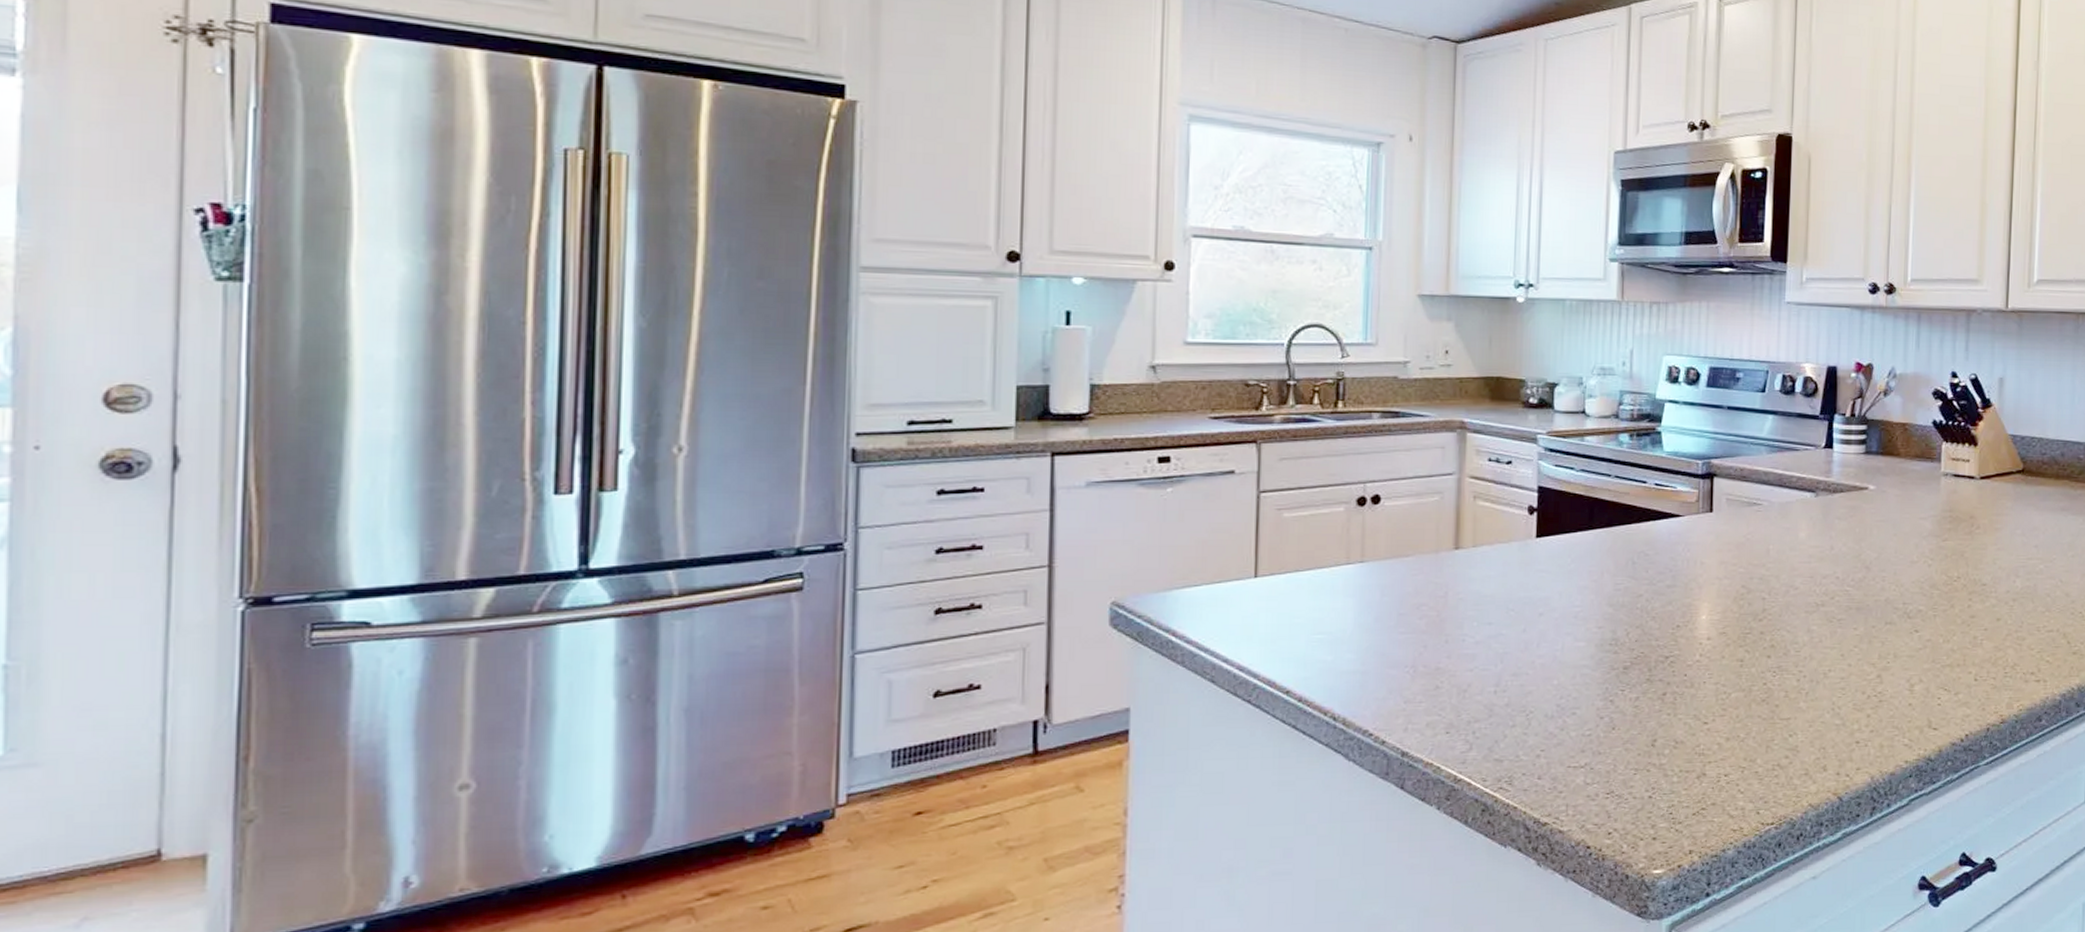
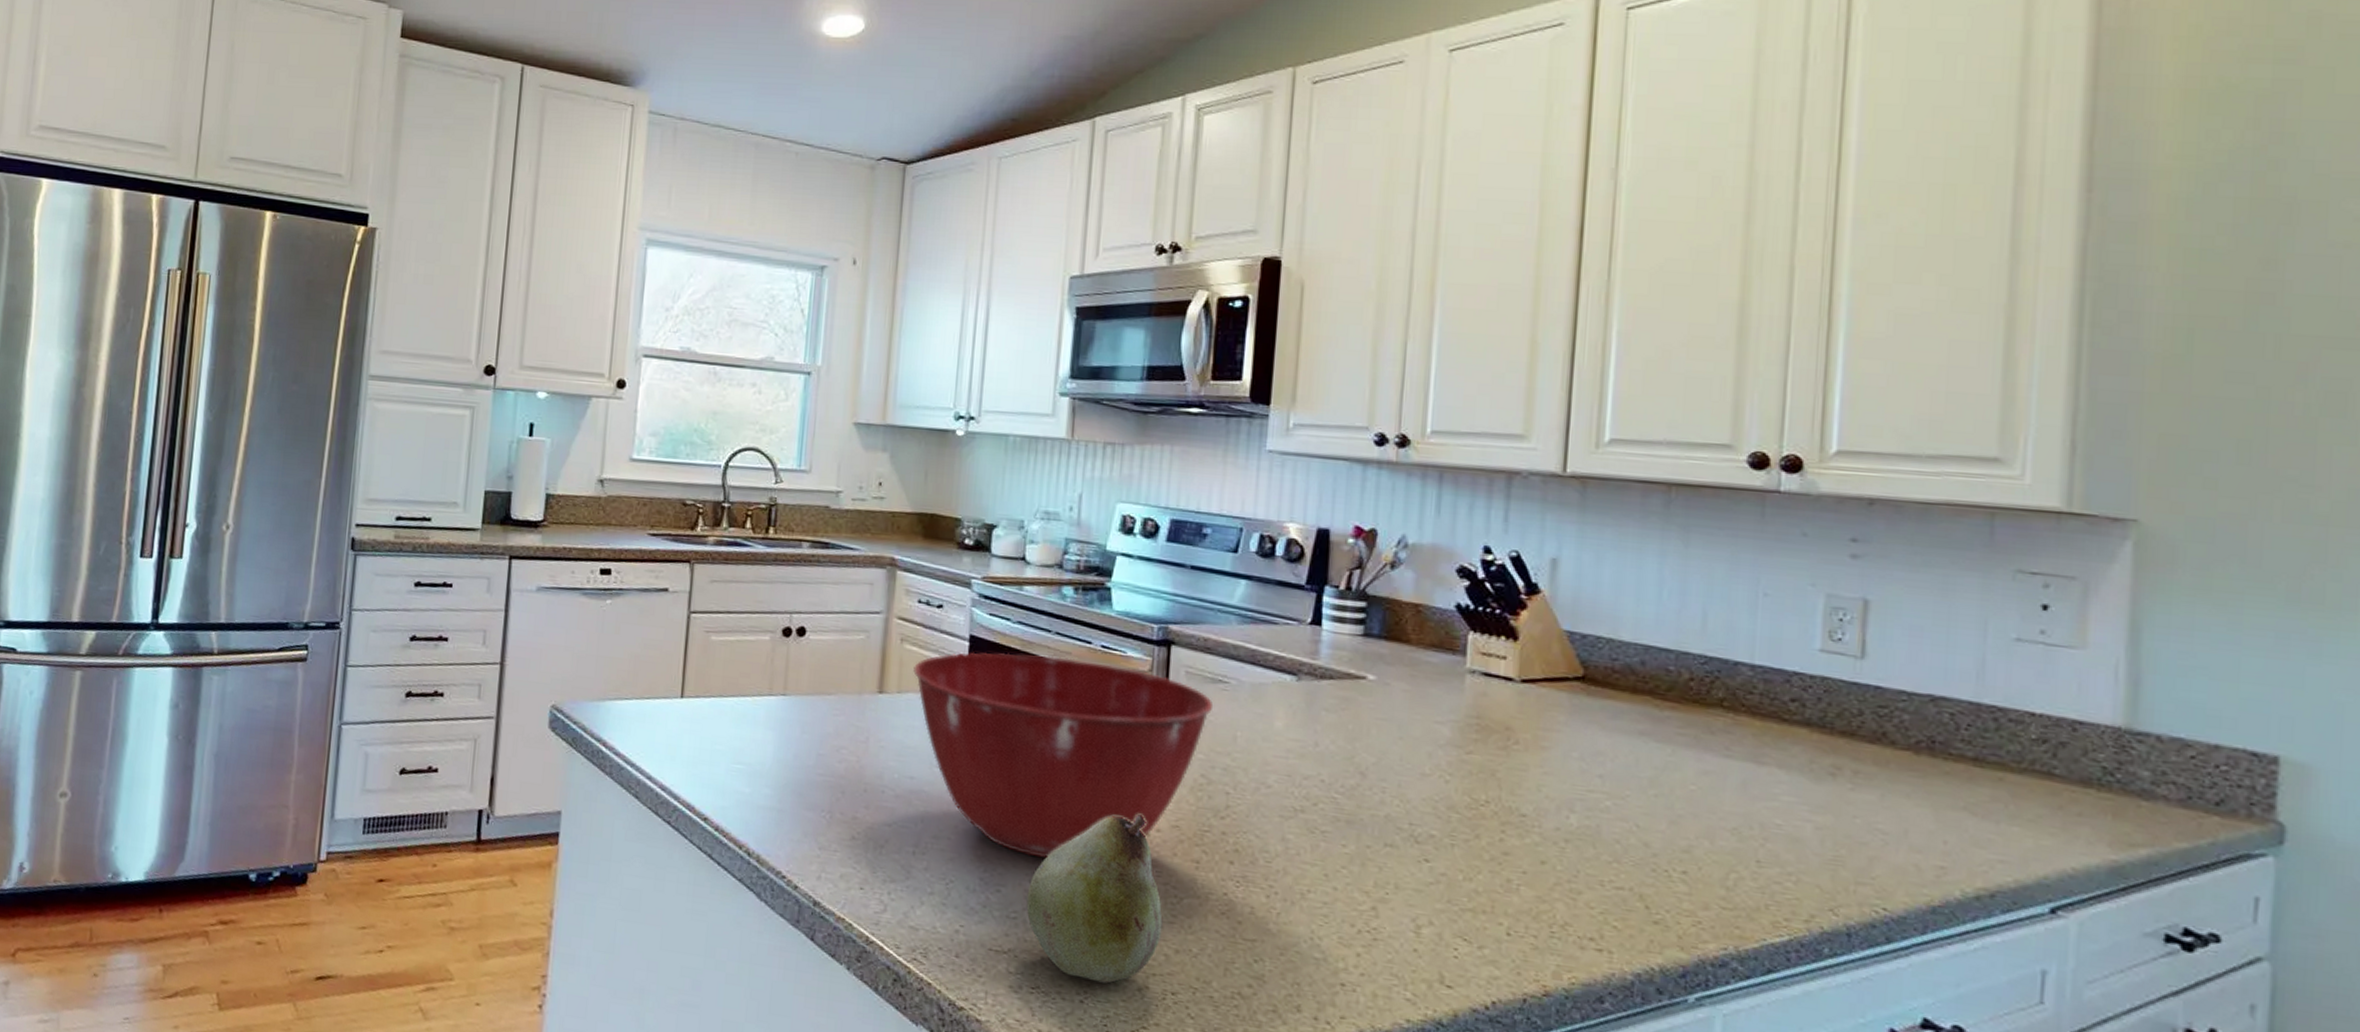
mixing bowl: none [1487,498,1750,678] -> present [913,652,1214,859]
fruit: none [1599,626,1715,778] -> present [1026,813,1163,984]

